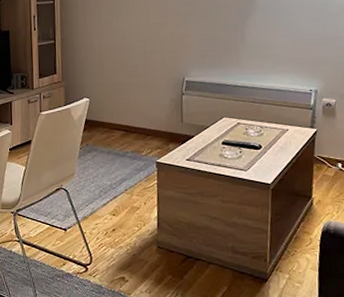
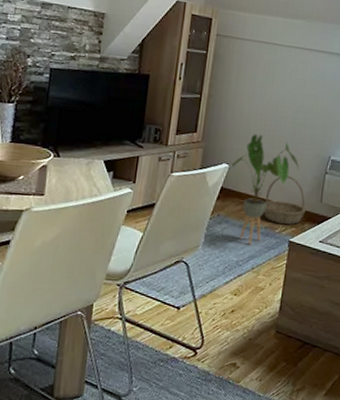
house plant: none [92,67,156,169] -> present [231,134,300,245]
basket: none [127,102,169,146] -> present [263,176,306,224]

